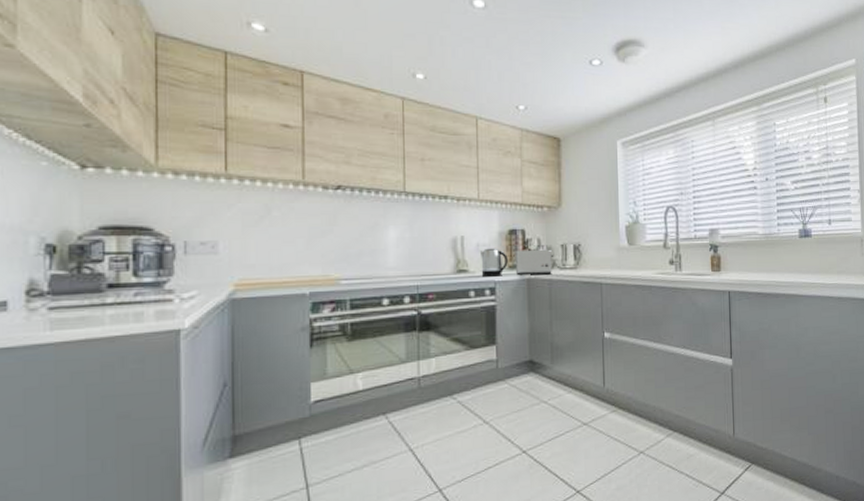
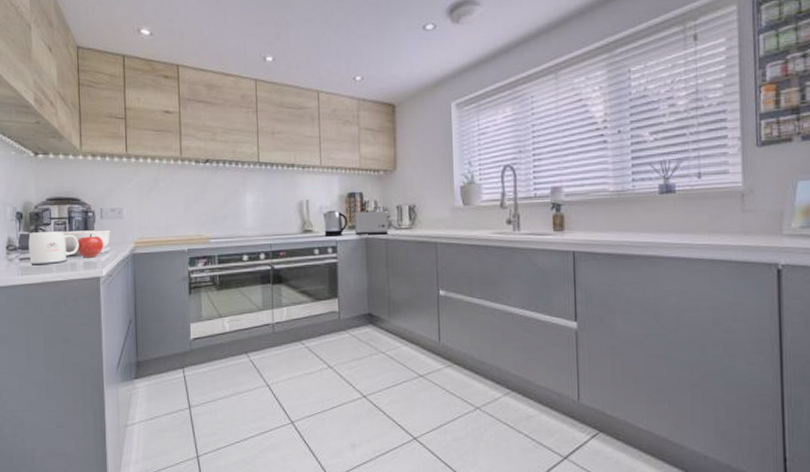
mug: none [65,270,149,317] -> present [28,231,79,266]
bowl: none [123,268,199,303] -> present [63,229,111,256]
fruit: none [144,274,187,305] -> present [76,234,103,258]

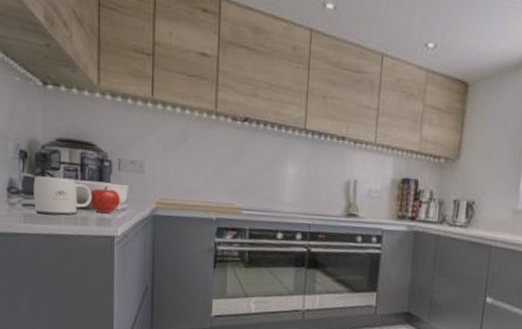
kettle: present [323,210,348,237] -> none [370,195,398,225]
toaster: present [354,210,390,236] -> none [403,200,445,230]

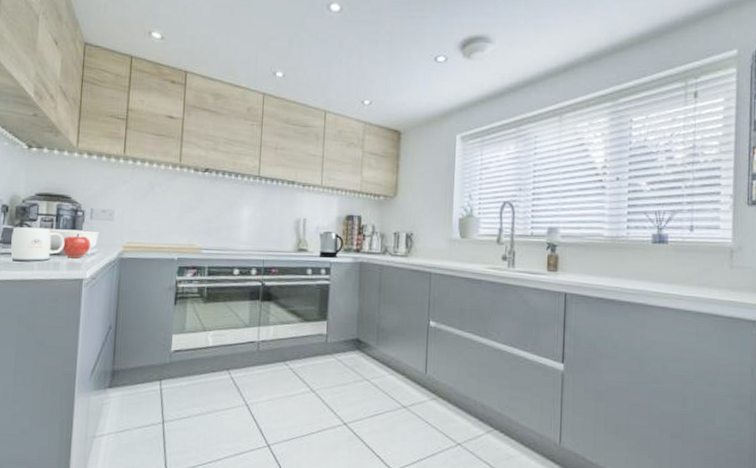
kettle: none [370,195,398,225] -> present [319,231,344,258]

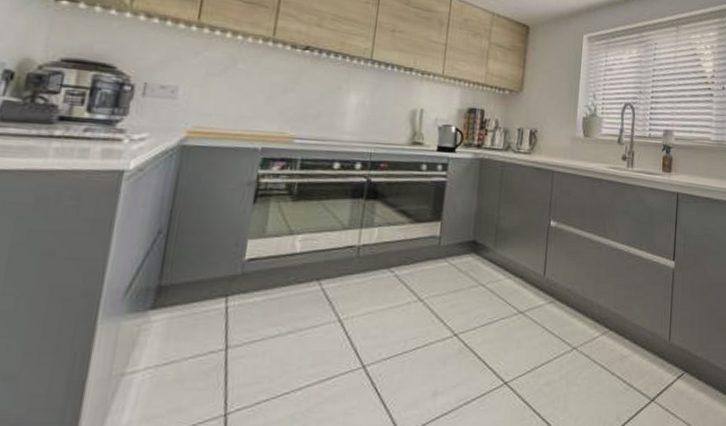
mug: present [10,227,65,262] -> none [11,100,101,147]
bowl: present [49,229,99,255] -> none [76,105,155,139]
fruit: present [61,234,90,259] -> none [93,113,140,145]

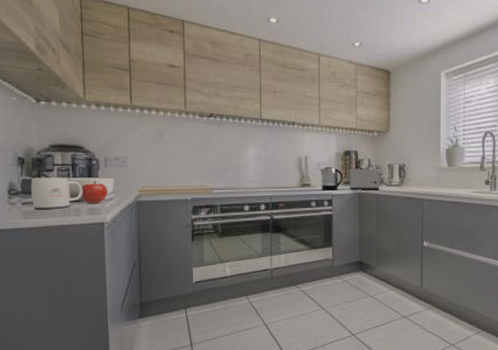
mug: none [11,100,101,147] -> present [31,178,83,210]
bowl: none [76,105,155,139] -> present [66,177,115,202]
fruit: none [93,113,140,145] -> present [80,181,108,204]
toaster: none [469,129,510,157] -> present [349,168,382,190]

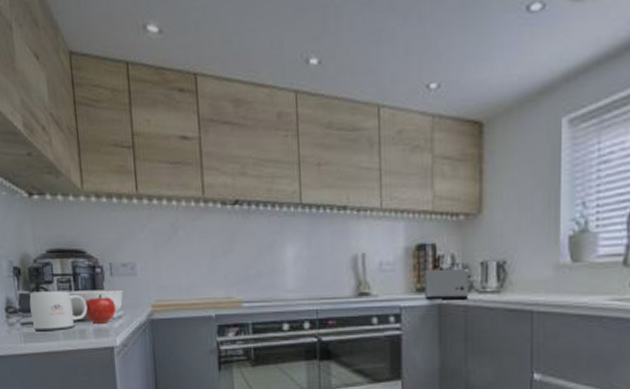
kettle: present [321,166,343,191] -> none [384,267,415,301]

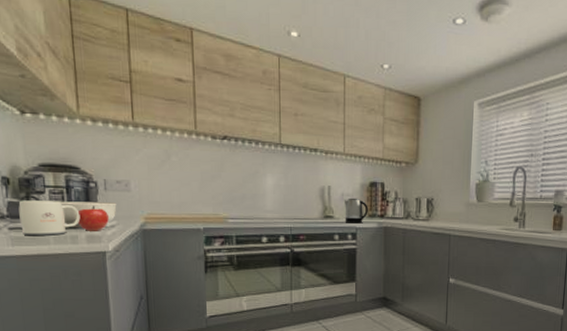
kettle: none [384,267,415,301] -> present [345,197,368,224]
toaster: present [423,268,472,301] -> none [374,201,409,225]

